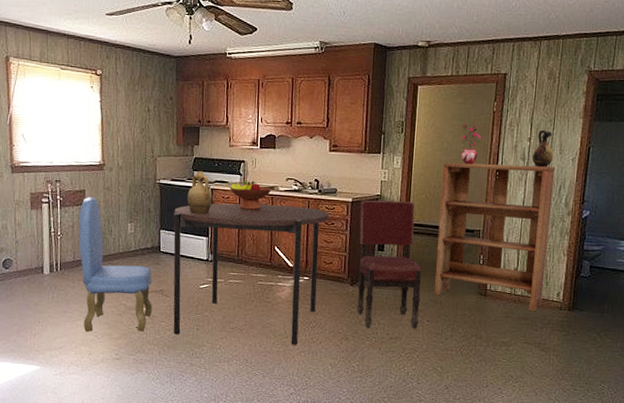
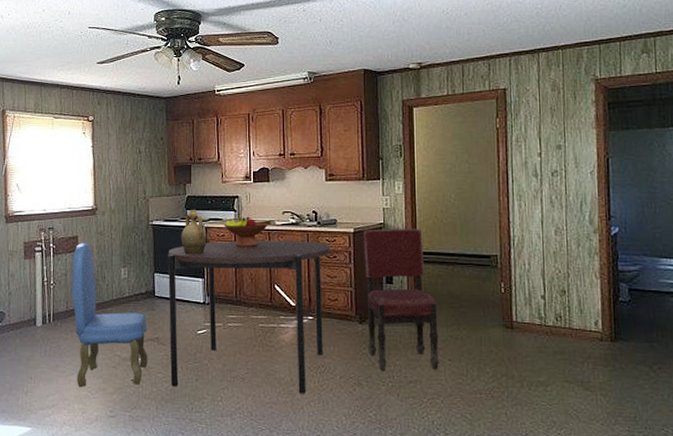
bookshelf: present [434,162,556,312] -> none [449,181,579,345]
potted plant: present [461,124,481,165] -> none [464,143,486,185]
ceramic jug: present [531,130,553,168] -> none [545,143,569,184]

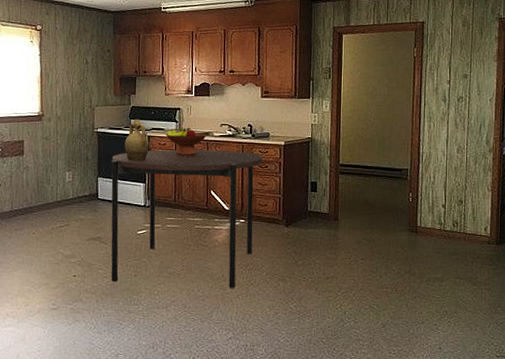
dining chair: present [71,242,148,388] -> none [16,146,90,283]
dining chair: present [363,229,439,372] -> none [292,142,354,269]

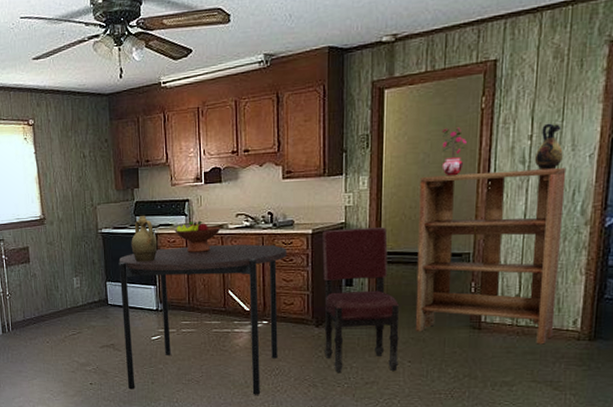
dining chair: none [292,142,354,269] -> present [322,227,399,373]
bookshelf: none [366,105,475,247] -> present [415,167,567,345]
potted plant: none [385,69,404,107] -> present [441,127,467,177]
ceramic jug: none [452,73,472,108] -> present [534,123,563,171]

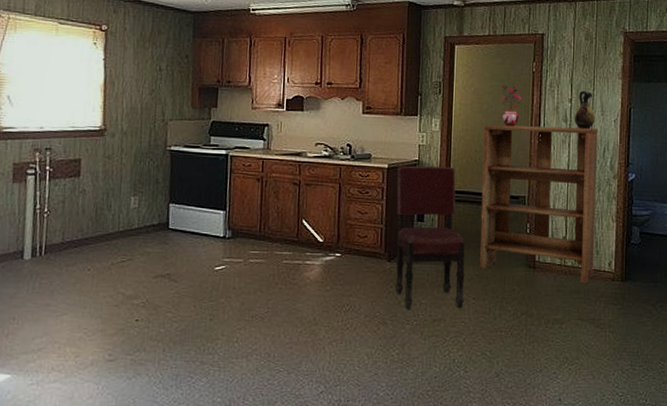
dining table: present [118,244,287,395] -> none [181,171,364,333]
pitcher: present [131,216,158,262] -> none [202,136,232,185]
fruit bowl: present [174,220,221,252] -> none [251,146,300,179]

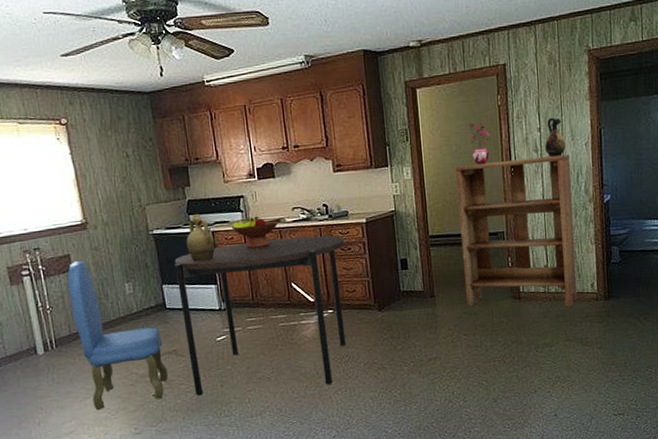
dining chair: none [69,166,158,329] -> present [67,260,168,411]
dining table: none [181,171,364,333] -> present [174,235,346,396]
pitcher: none [202,136,232,185] -> present [186,214,216,262]
fruit bowl: none [251,146,300,179] -> present [231,216,279,248]
dining chair: present [395,165,465,310] -> none [376,213,456,353]

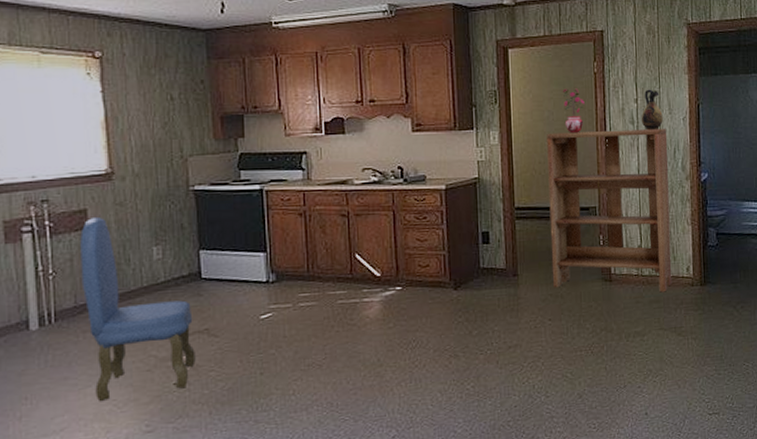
dining table: present [174,235,346,396] -> none [216,201,420,386]
pitcher: present [186,214,216,262] -> none [233,170,268,225]
fruit bowl: present [231,216,279,248] -> none [289,175,345,212]

